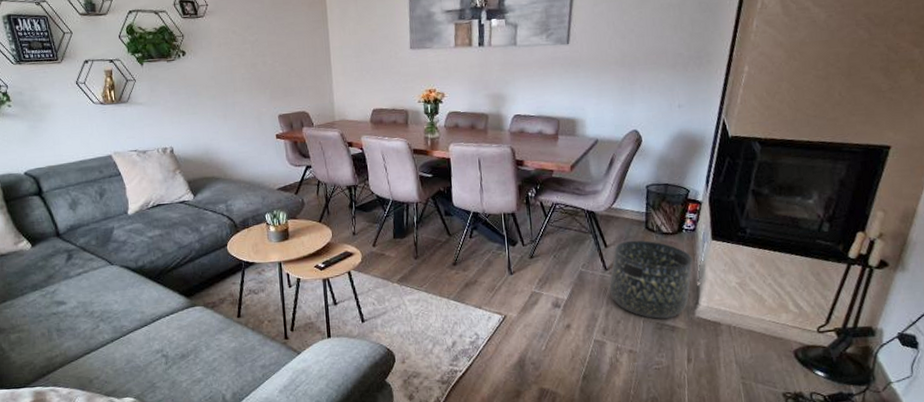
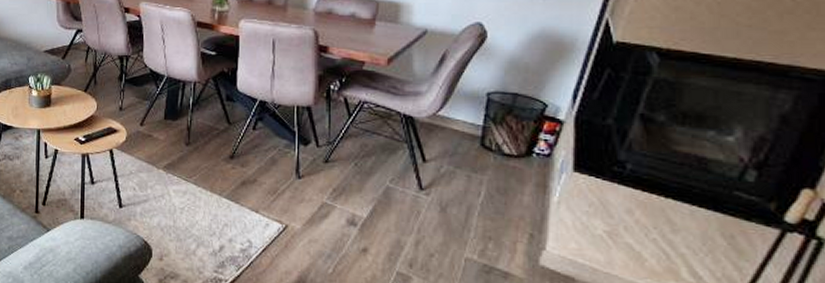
basket: present [609,240,694,319] -> none [423,157,544,261]

